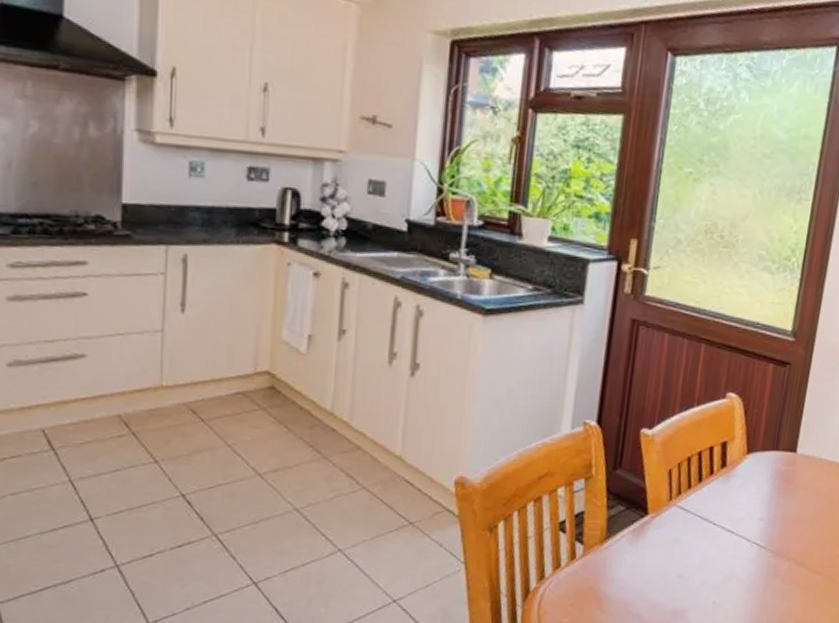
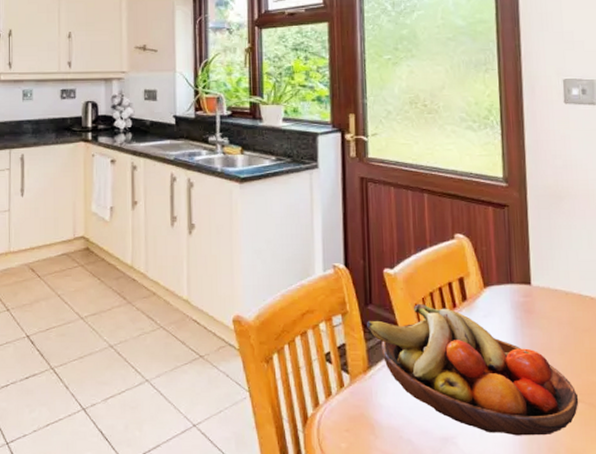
fruit bowl: none [611,468,819,609] -> present [367,303,579,436]

